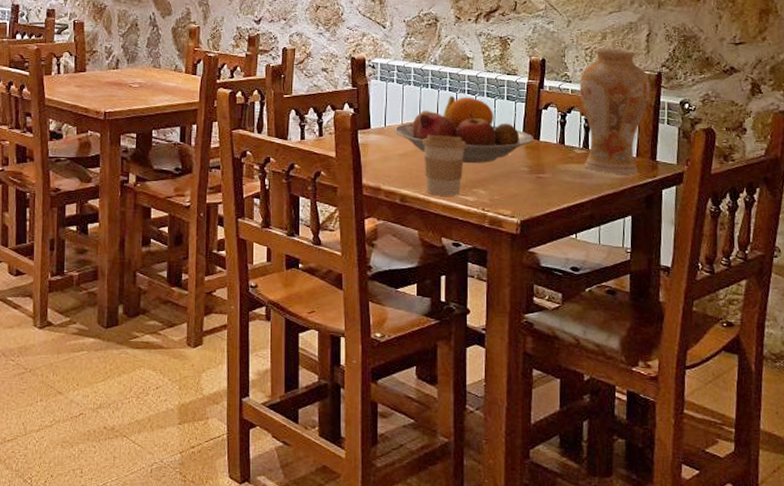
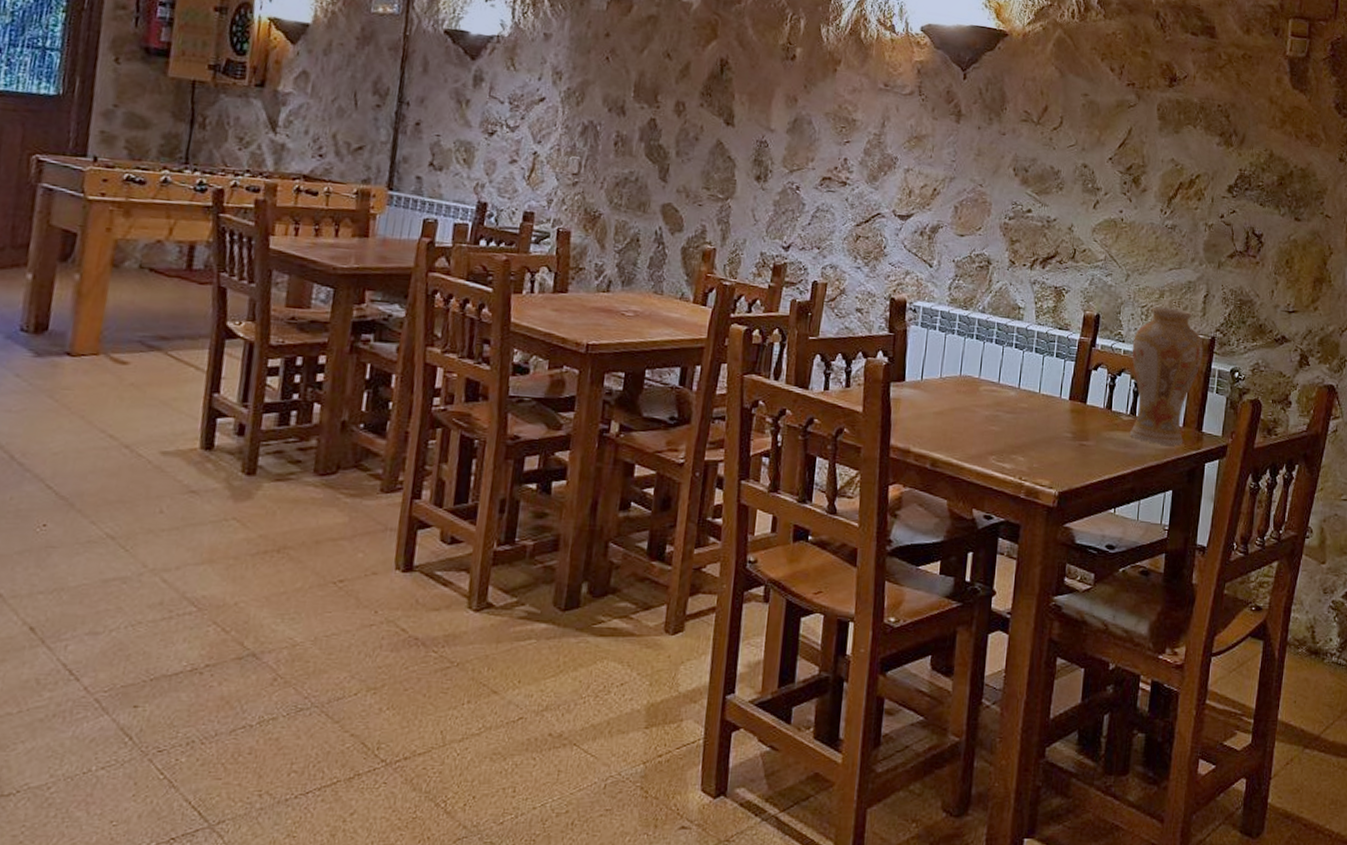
fruit bowl: present [394,96,533,163] -> none [931,349,1080,427]
coffee cup: present [422,135,466,196] -> none [960,392,1009,463]

